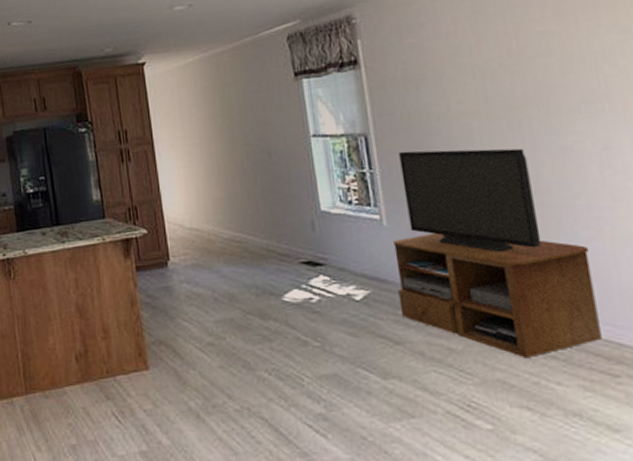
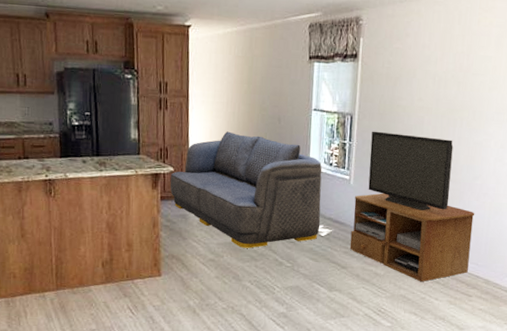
sofa: none [144,177,352,325] -> present [170,131,322,248]

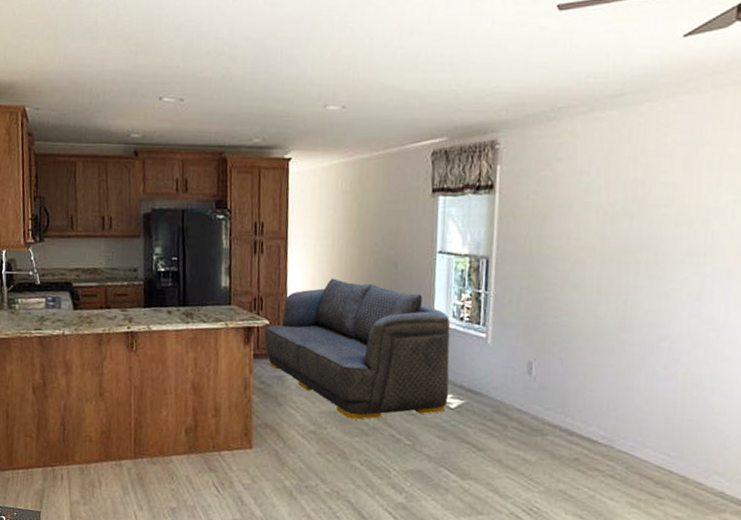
tv stand: present [349,131,475,282] -> none [488,278,663,475]

